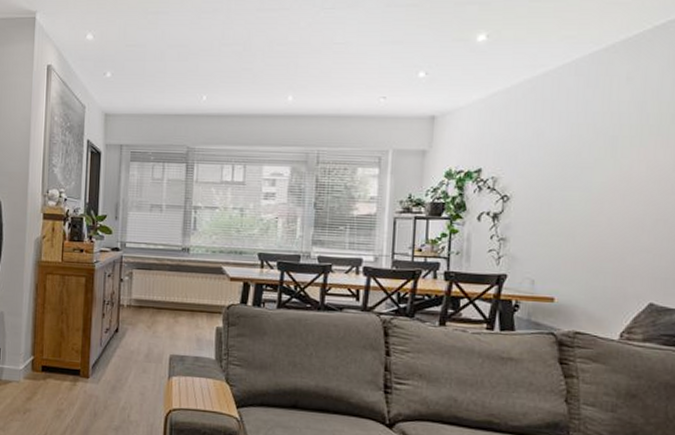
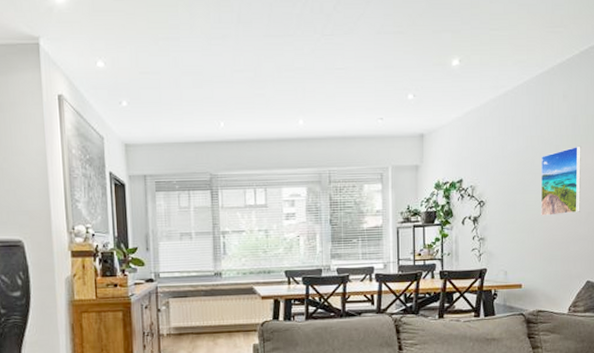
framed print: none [585,137,650,220] -> present [540,145,581,216]

